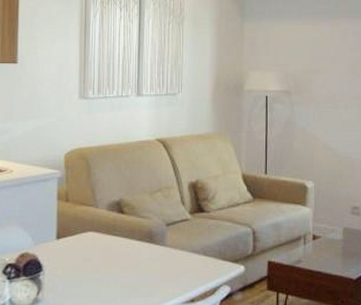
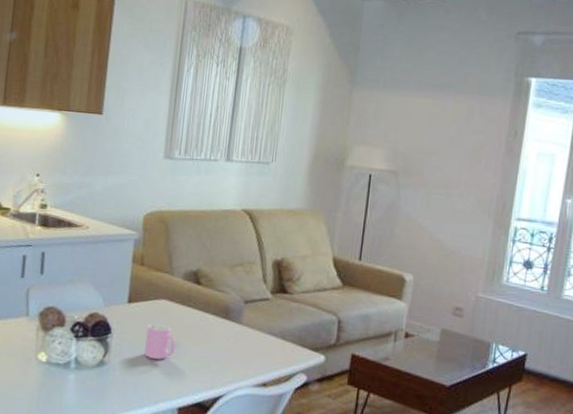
cup: none [76,256,106,290] -> present [144,323,176,360]

